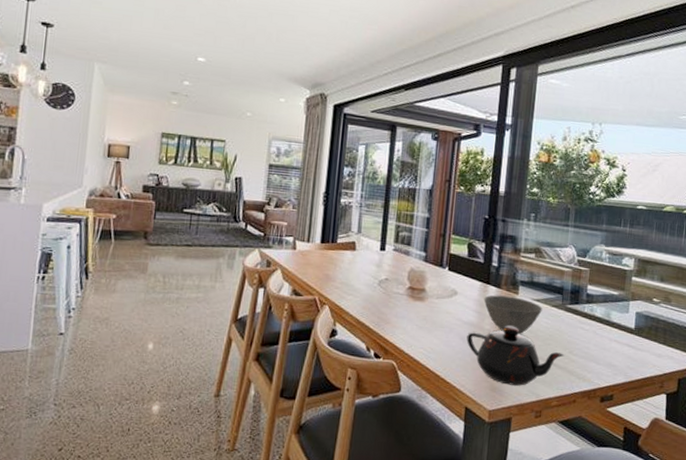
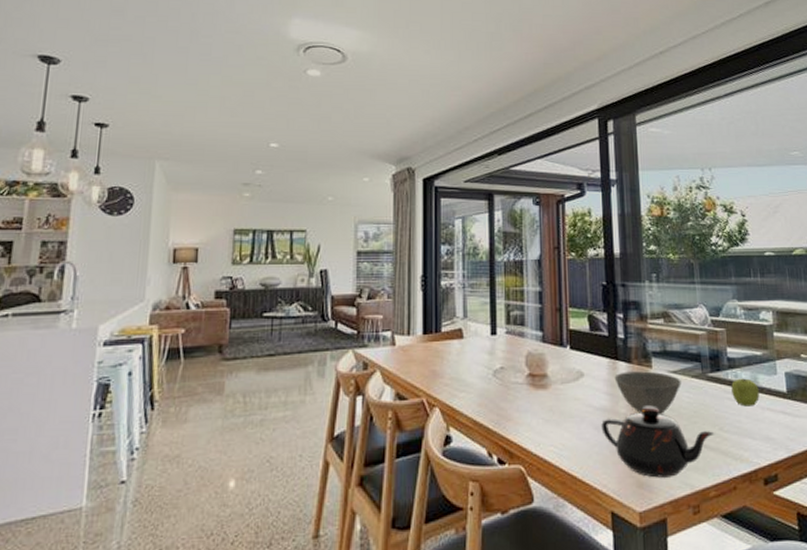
fruit: none [585,312,610,337] -> present [731,378,759,407]

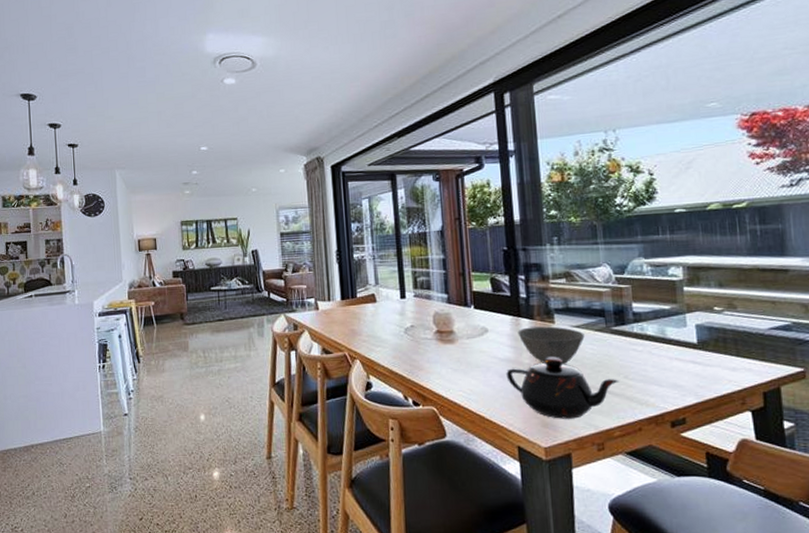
fruit: present [731,378,759,407] -> none [637,331,667,357]

